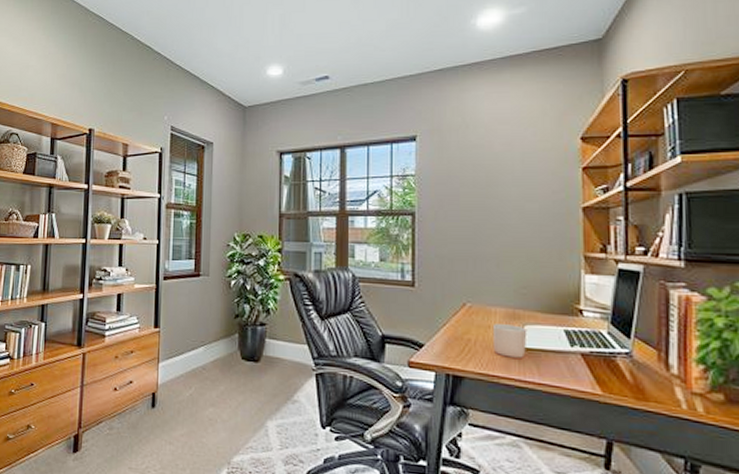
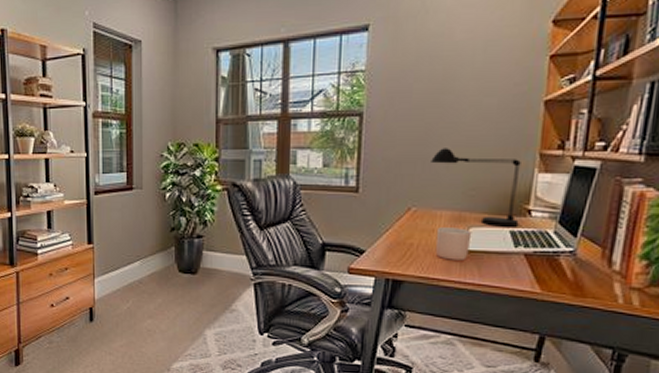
desk lamp: none [481,247,572,328] -> present [431,148,521,229]

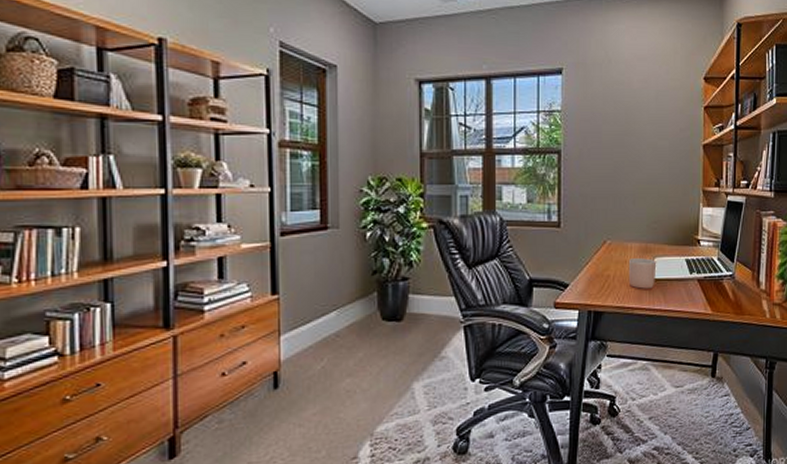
desk lamp: present [431,148,521,229] -> none [620,185,692,257]

